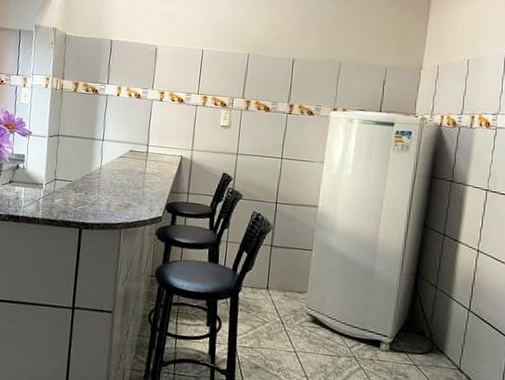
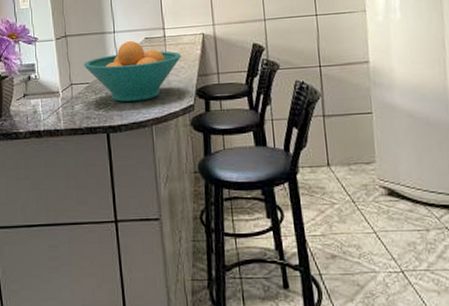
fruit bowl: none [70,150,159,206] -> present [84,40,181,102]

